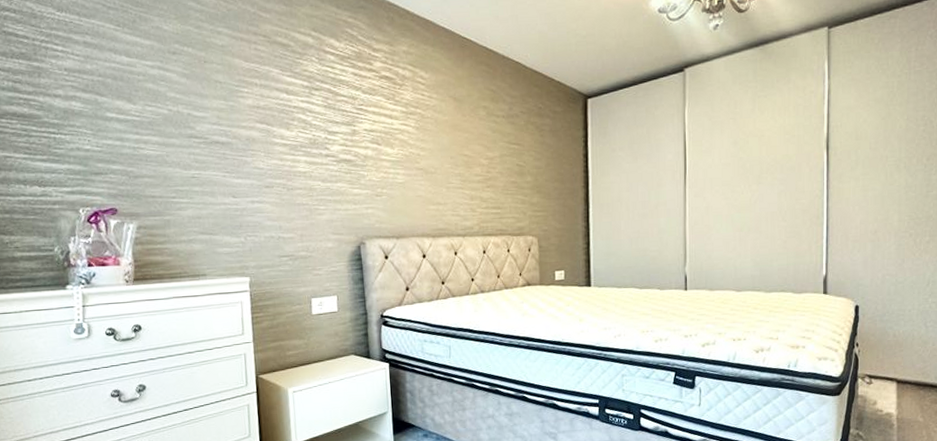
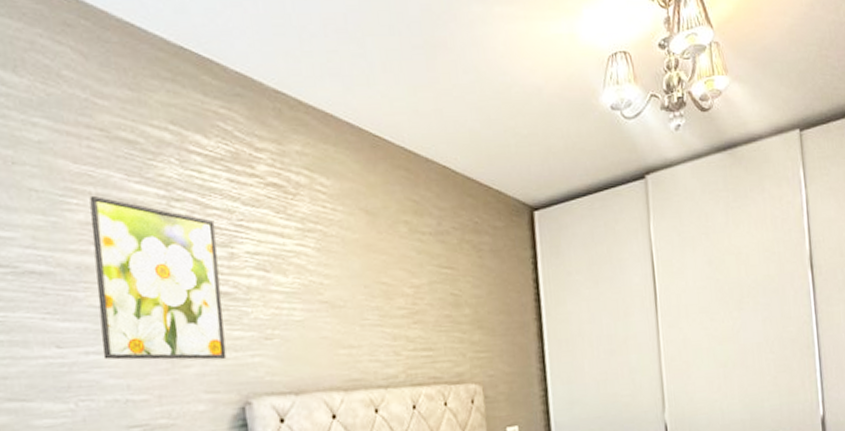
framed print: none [256,86,348,210] -> present [89,195,227,360]

